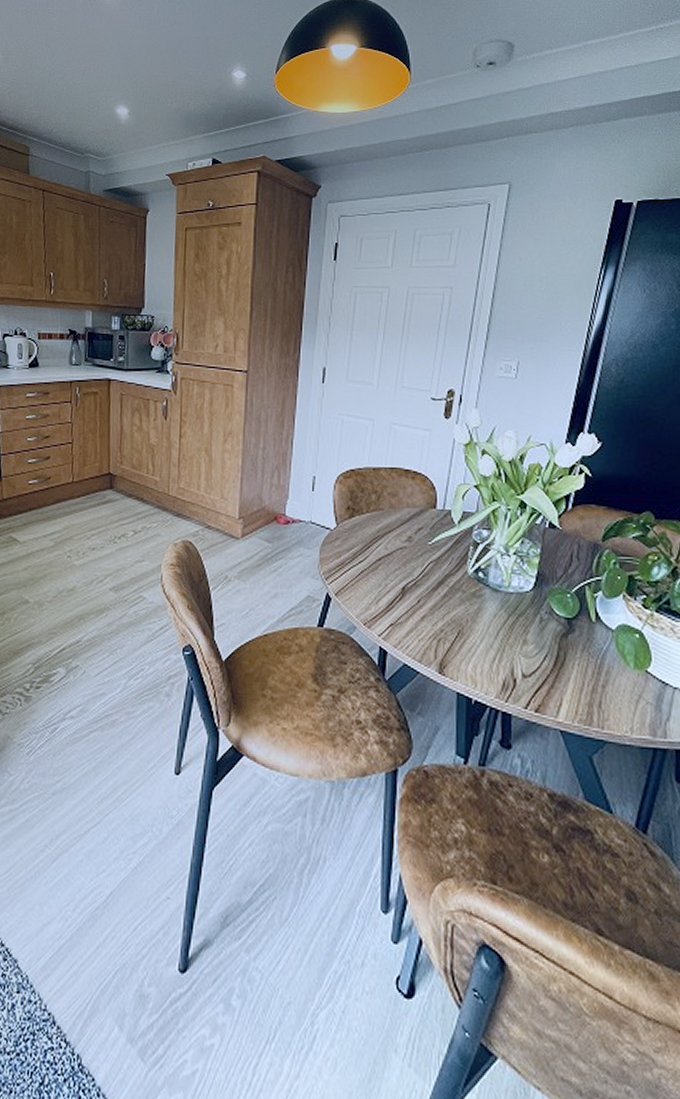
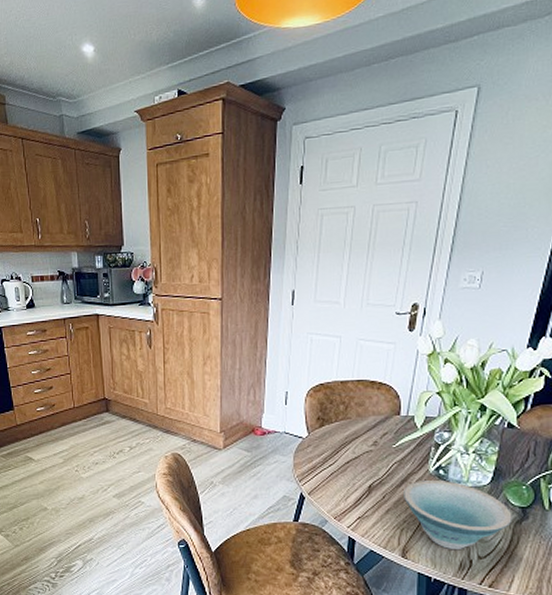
bowl: none [440,583,558,667] -> present [404,481,512,550]

